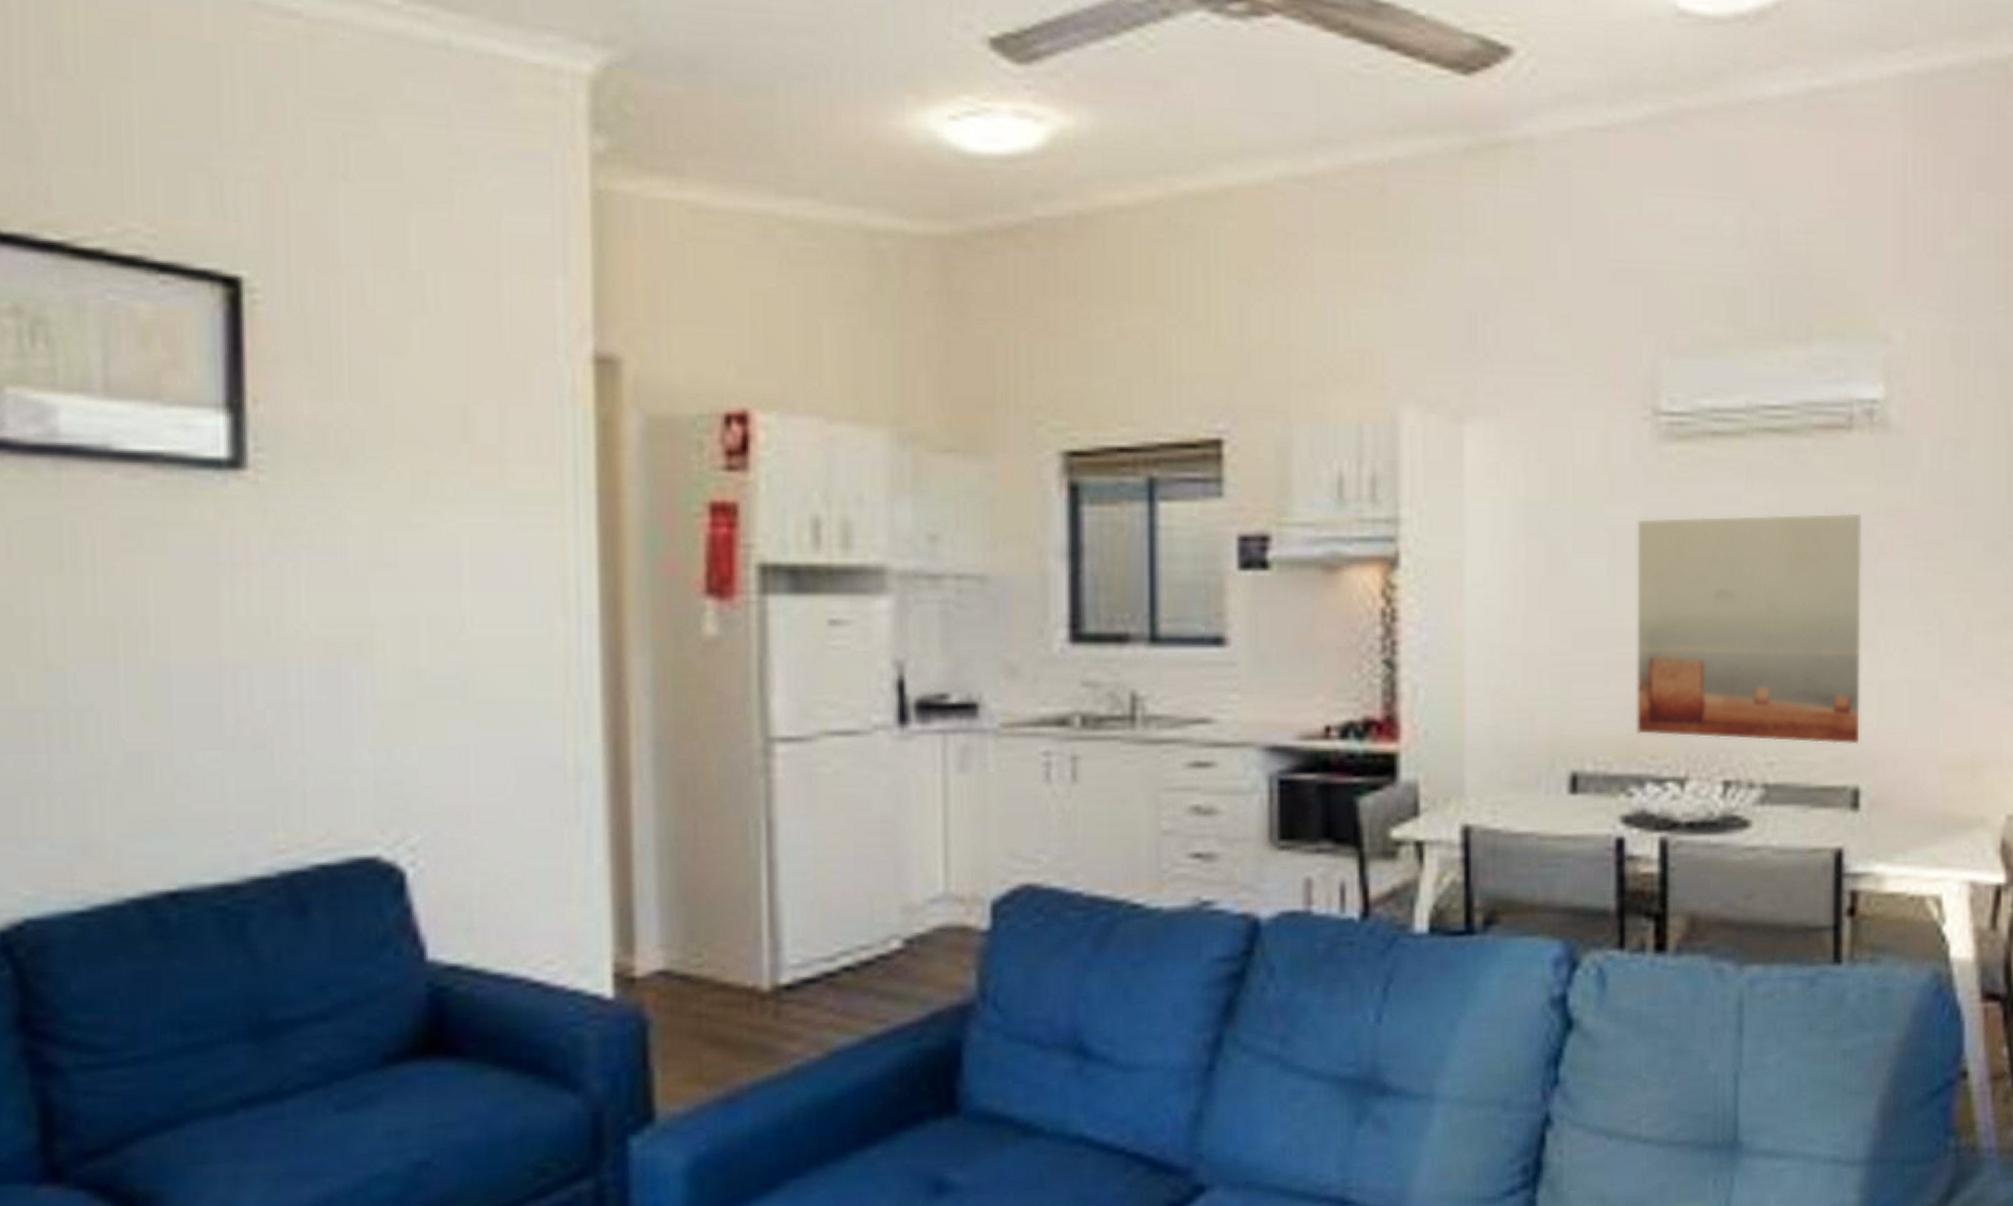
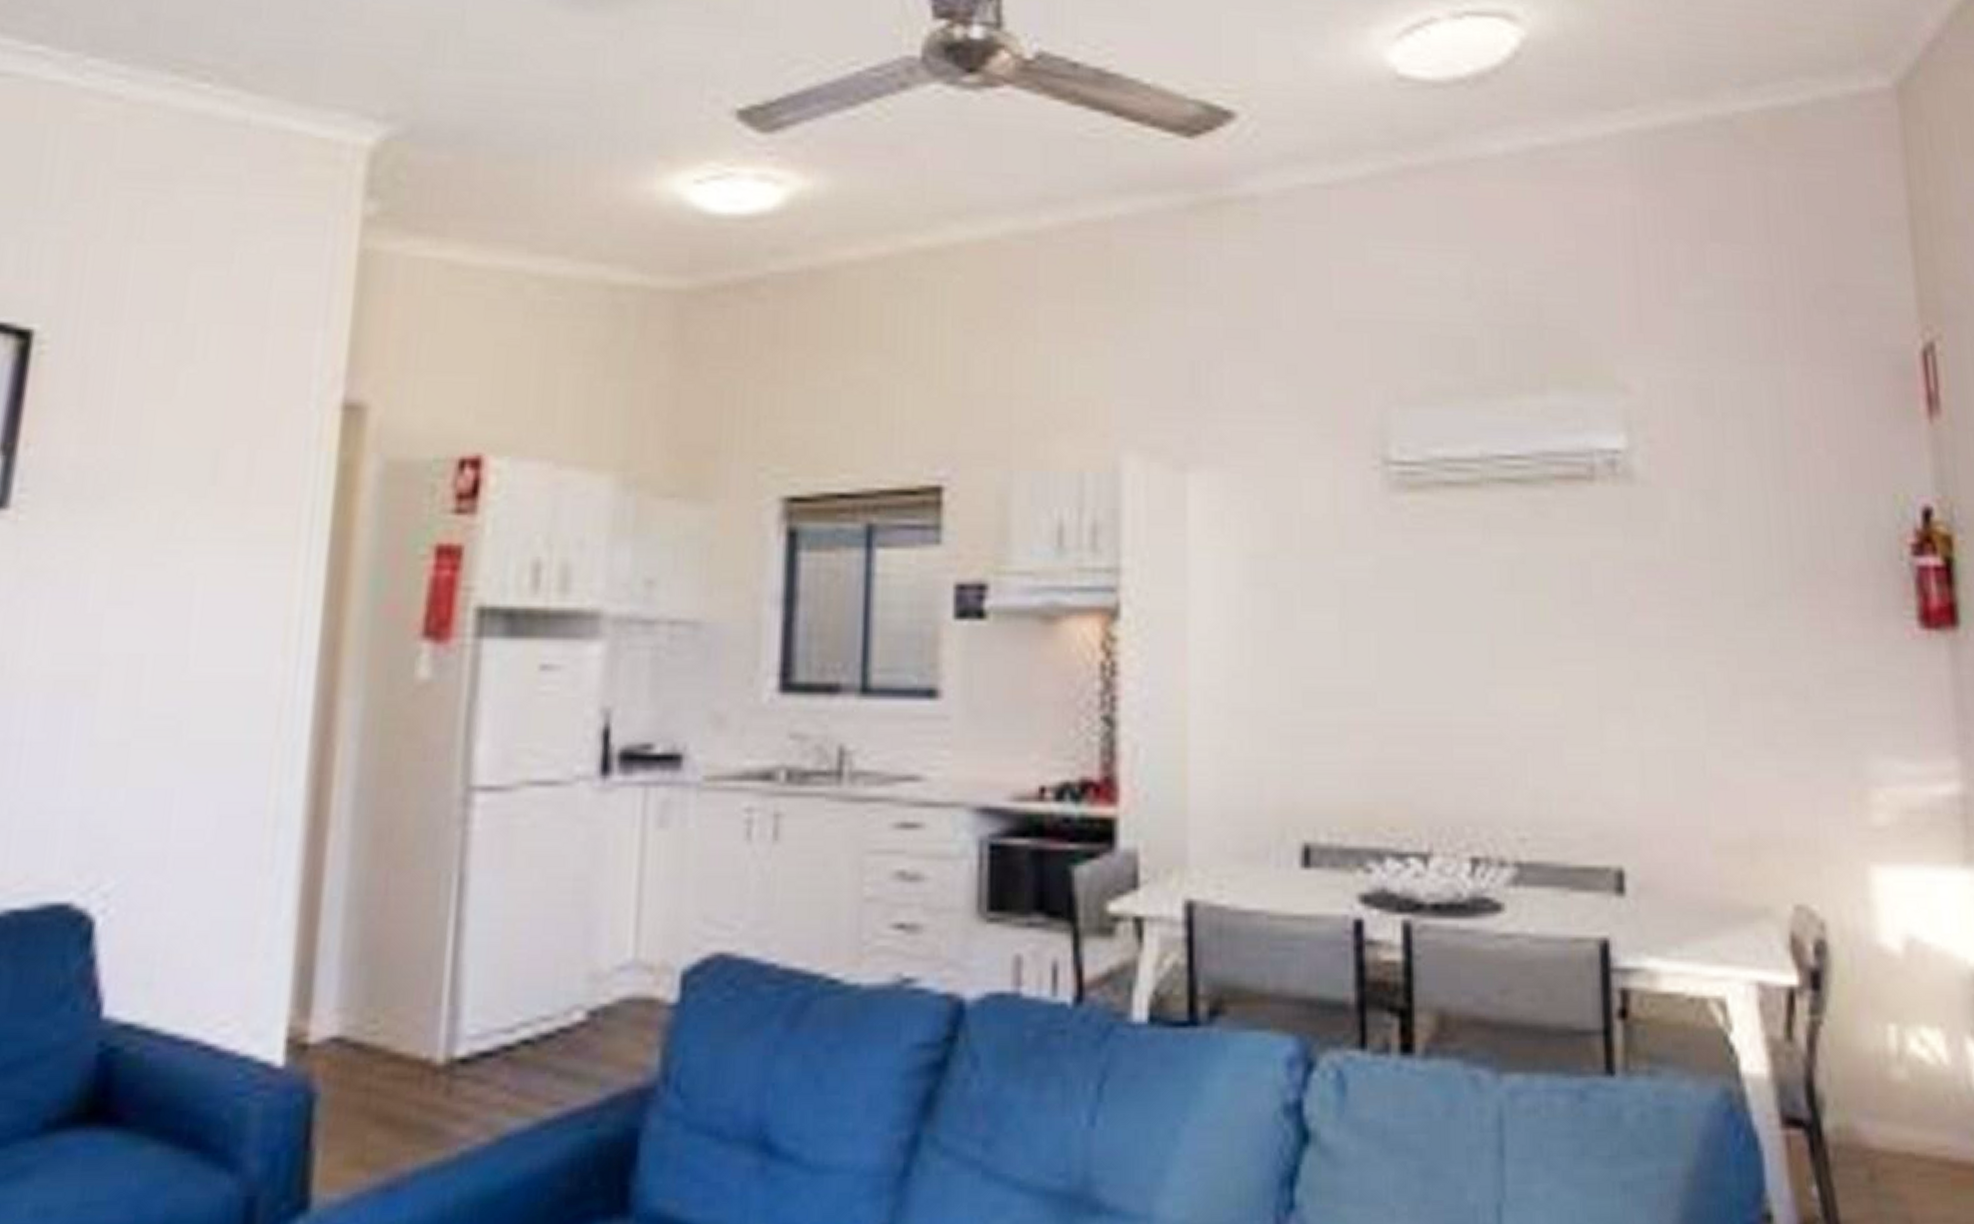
wall art: present [1637,513,1863,745] -> none [1369,567,1621,820]

